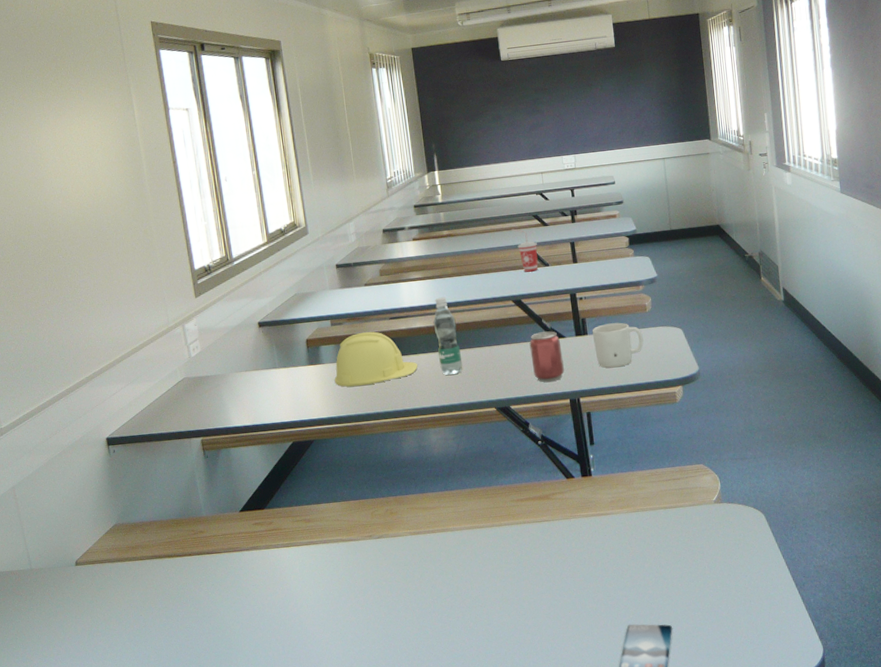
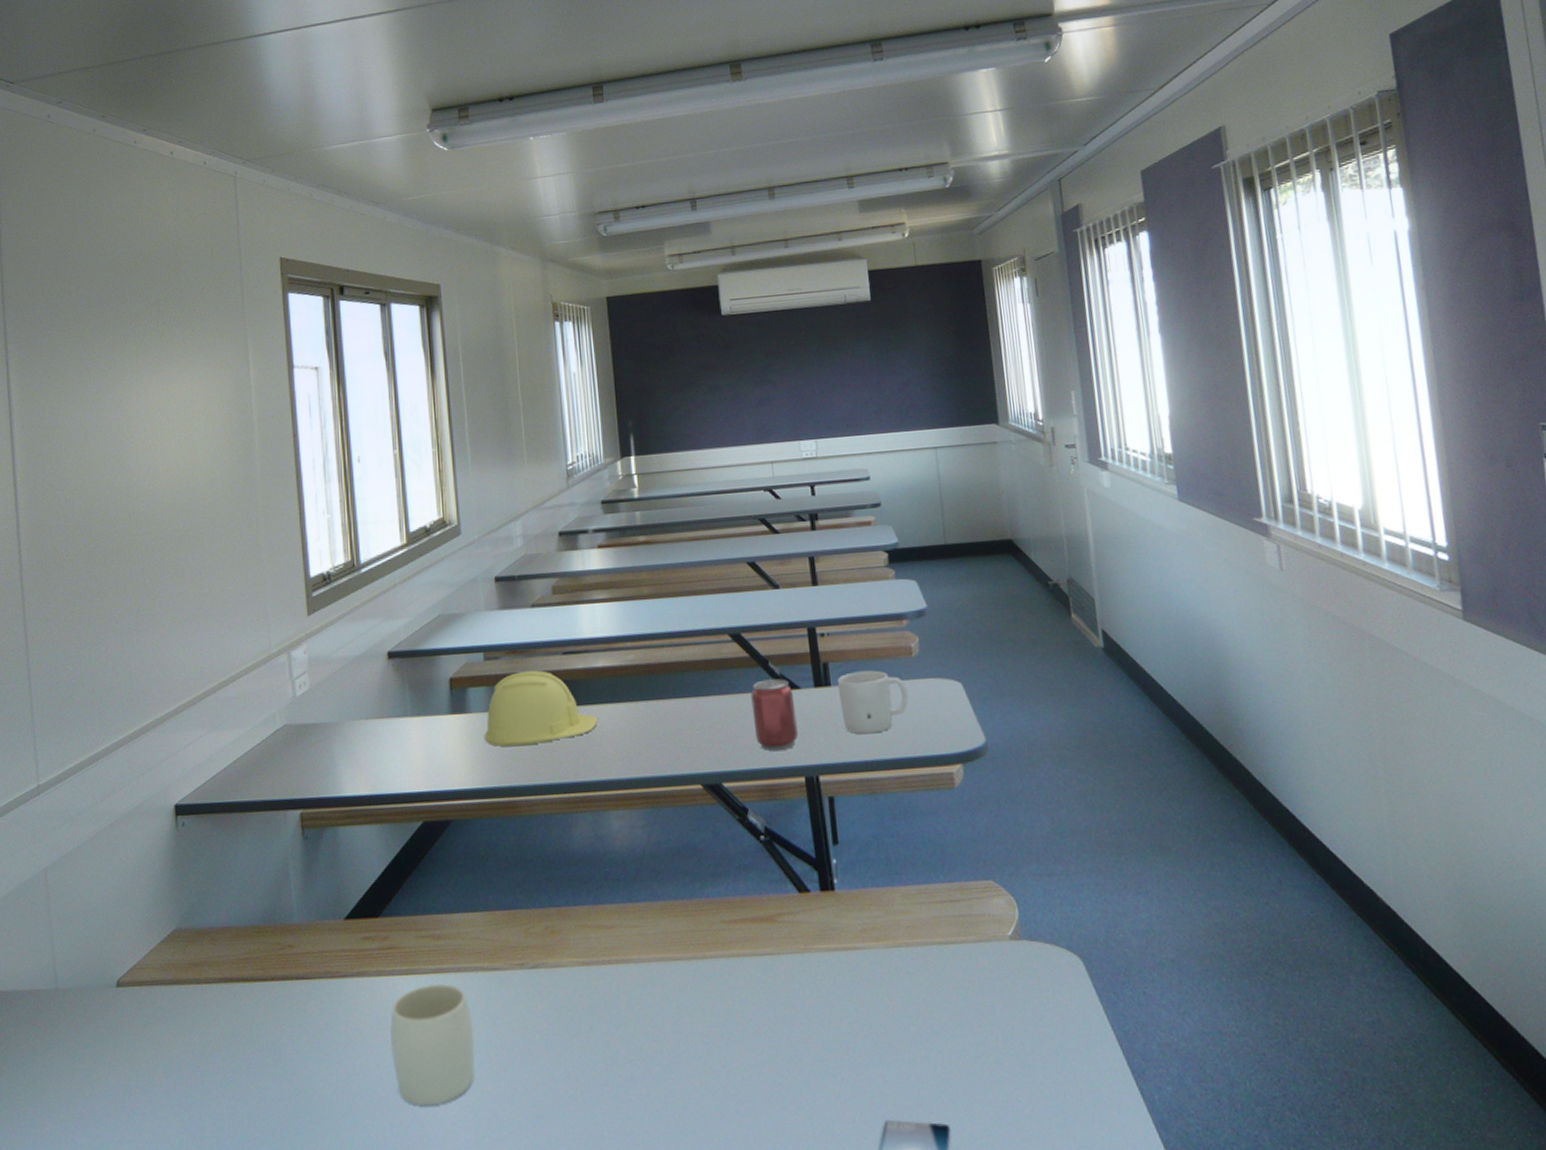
mug: none [277,552,341,633] -> present [389,984,475,1106]
bottle: present [433,296,463,376] -> none [620,626,659,736]
beverage cup: present [511,229,539,272] -> none [729,536,765,596]

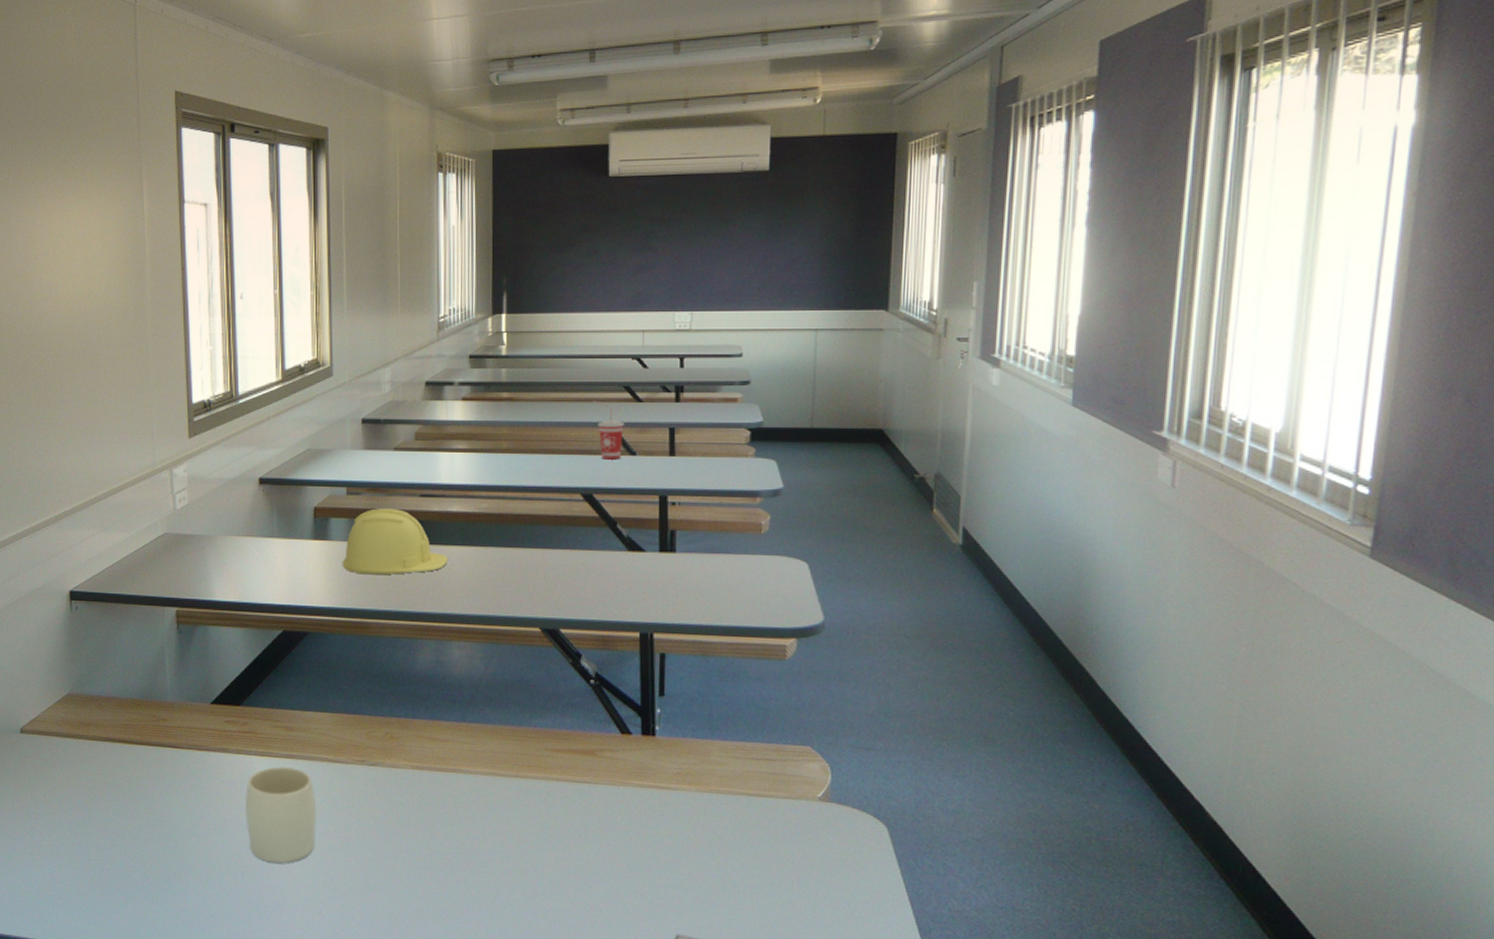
beverage cup: none [729,536,765,596] -> present [592,400,624,460]
soda can: present [751,678,798,751] -> none [596,540,638,606]
mug: present [836,670,909,735] -> none [682,541,752,601]

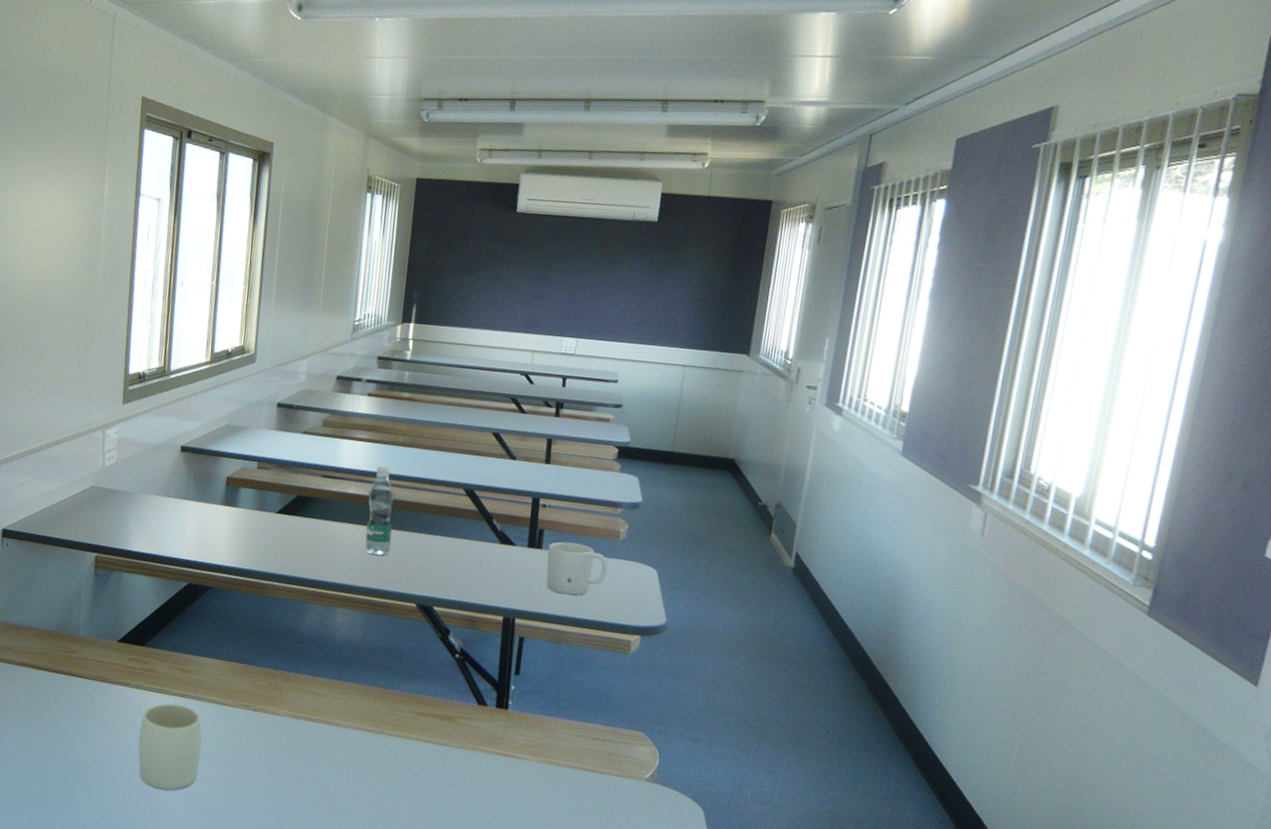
hard hat: present [342,507,449,575] -> none [247,483,342,544]
bottle: none [474,477,506,579] -> present [365,465,395,556]
beverage cup: present [592,400,624,460] -> none [482,408,508,462]
mug: none [682,541,752,601] -> present [546,541,608,596]

